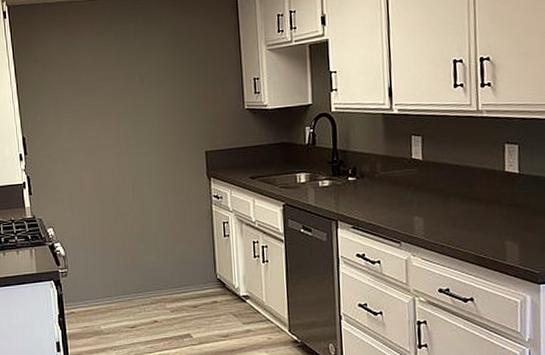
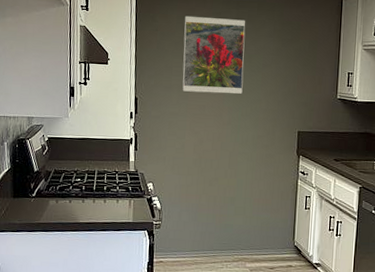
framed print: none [65,36,138,124] -> present [182,15,246,94]

